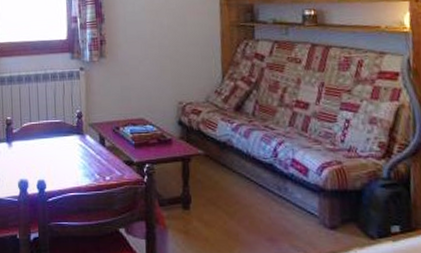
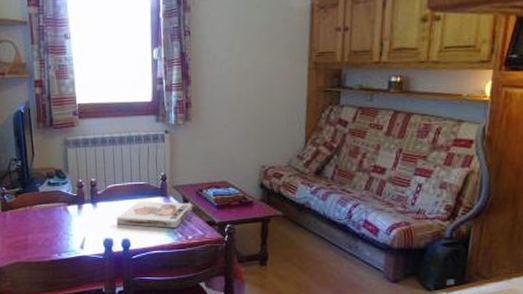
board game: none [31,139,109,168] -> present [116,200,192,228]

